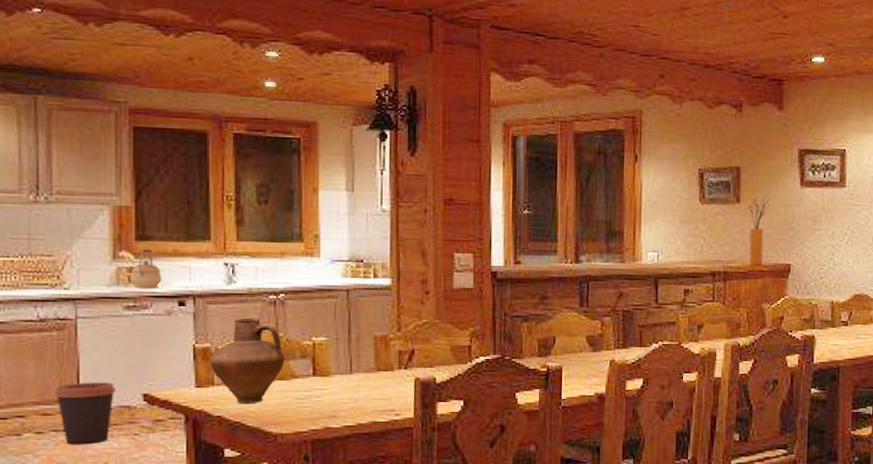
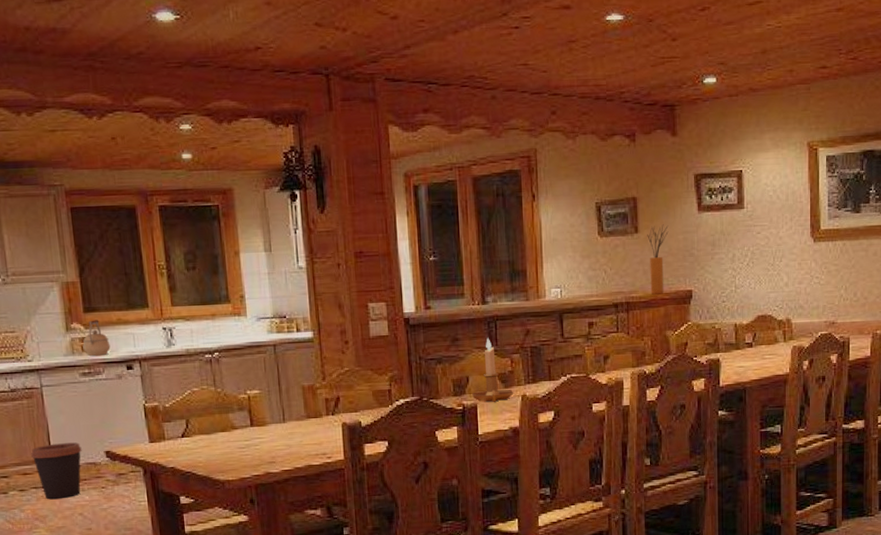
pitcher: present [210,318,285,404] -> none [159,376,225,456]
candlestick: none [558,299,601,366] -> present [472,338,513,402]

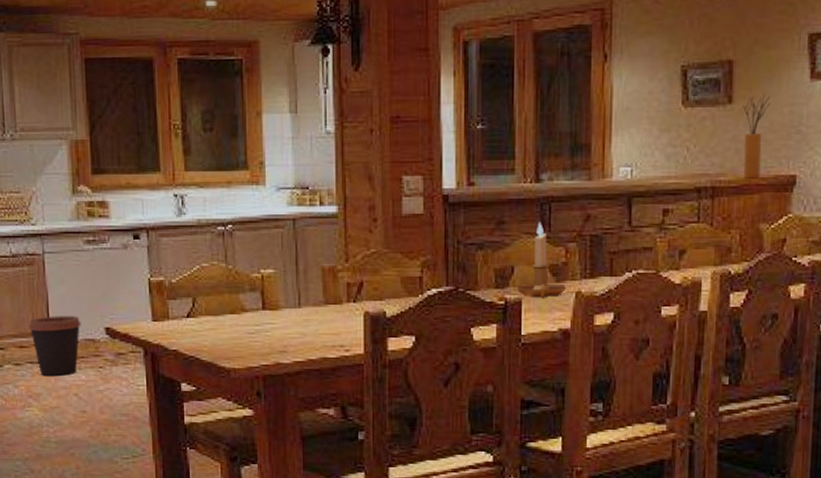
kettle: present [82,320,111,357] -> none [88,183,117,223]

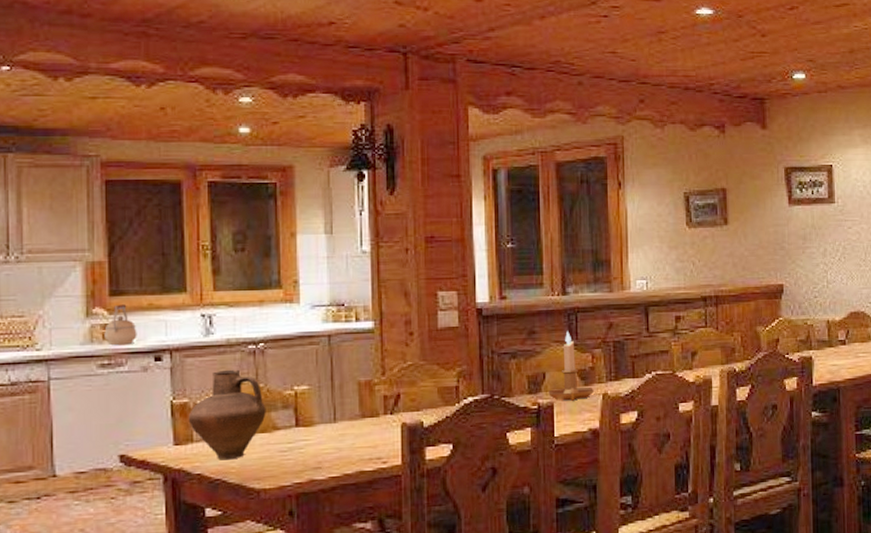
coffee cup: present [29,316,81,377] -> none [28,445,91,513]
kettle: none [88,183,117,223] -> present [104,304,137,346]
pitcher: none [164,250,235,338] -> present [188,369,266,460]
vase: present [743,94,771,179] -> none [737,216,759,288]

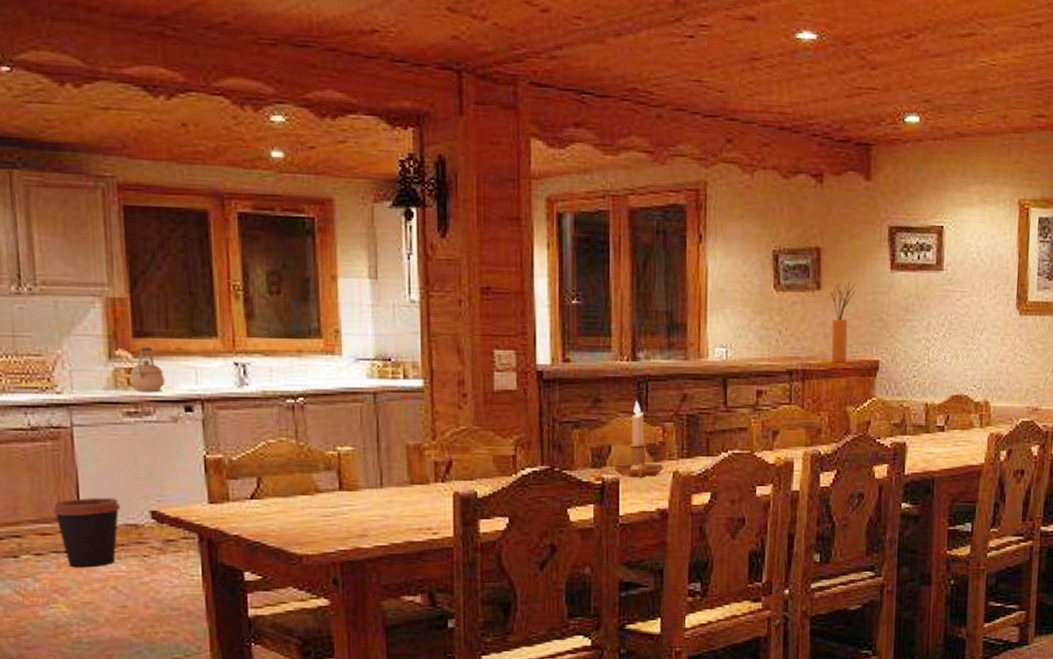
coffee cup: none [28,445,91,513] -> present [53,498,120,568]
pitcher: present [188,369,266,460] -> none [223,425,307,522]
vase: none [737,216,759,288] -> present [830,282,856,363]

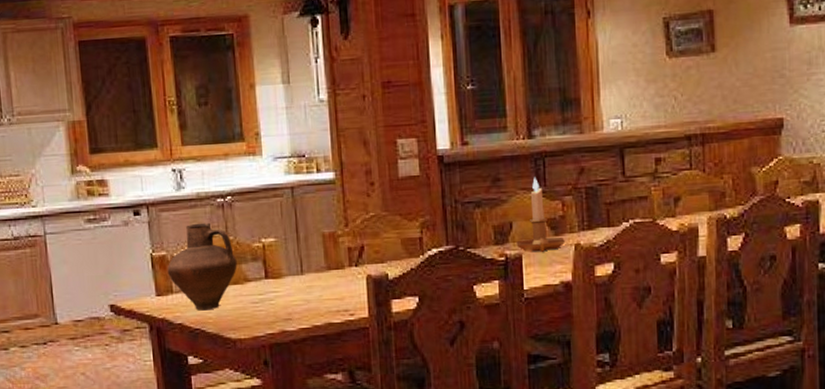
coffee cup: present [53,498,120,568] -> none [33,295,86,357]
kettle: present [129,347,165,393] -> none [88,161,117,202]
pitcher: none [223,425,307,522] -> present [167,222,237,311]
vase: present [830,282,856,363] -> none [726,41,753,124]

